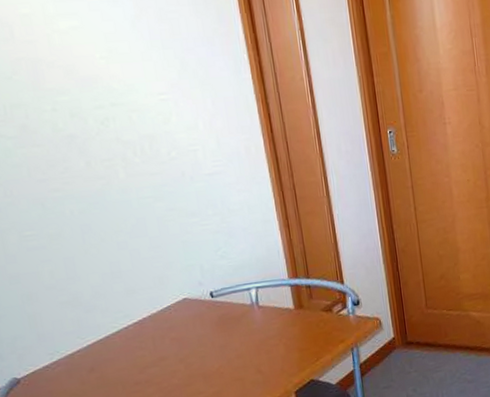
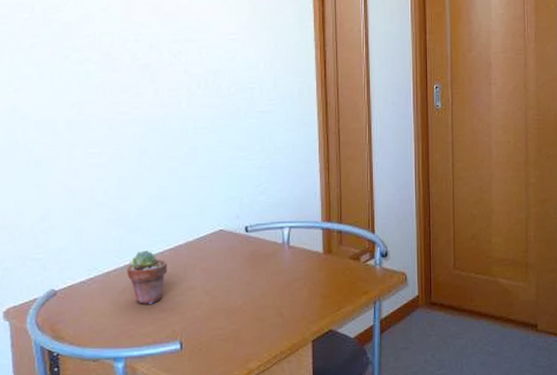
potted succulent: none [91,327,135,381] -> present [127,250,168,304]

